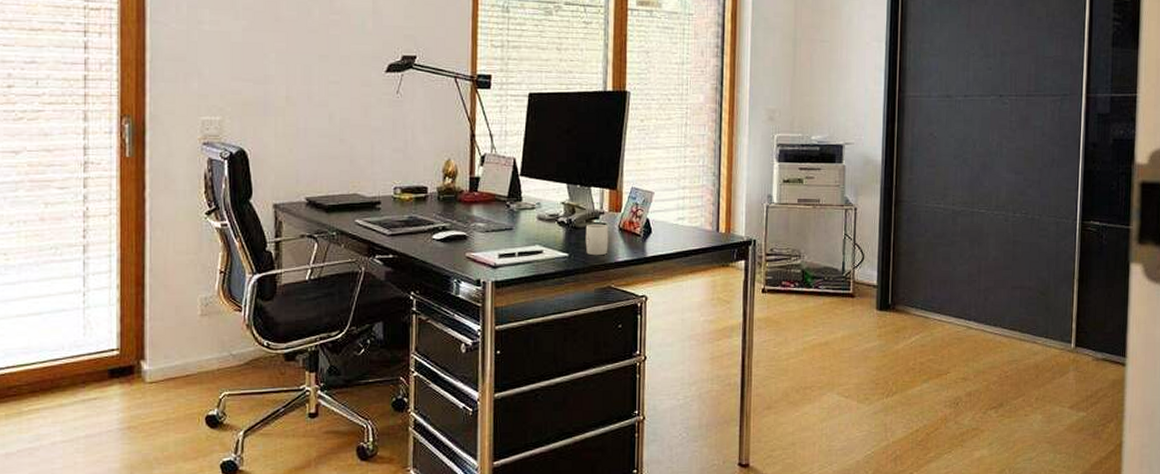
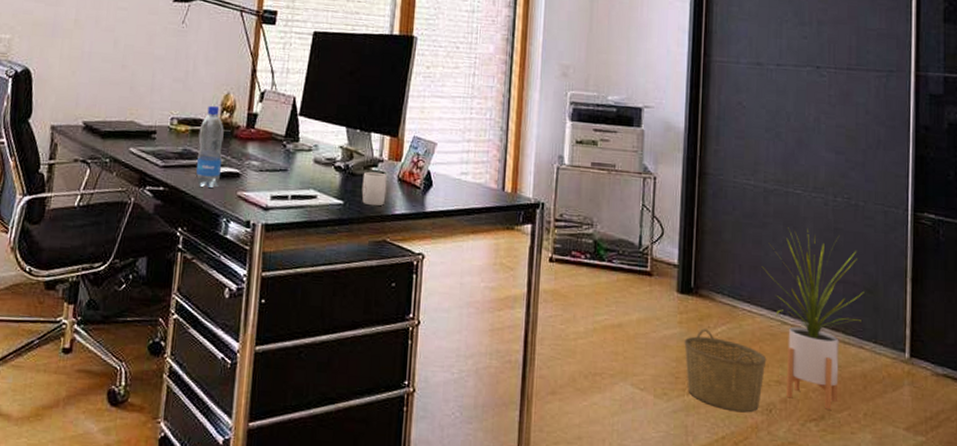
bottle: none [423,172,449,252] -> present [196,105,224,189]
basket: none [883,339,954,408] -> present [684,329,767,413]
house plant: none [950,243,1038,398] -> present [761,227,864,410]

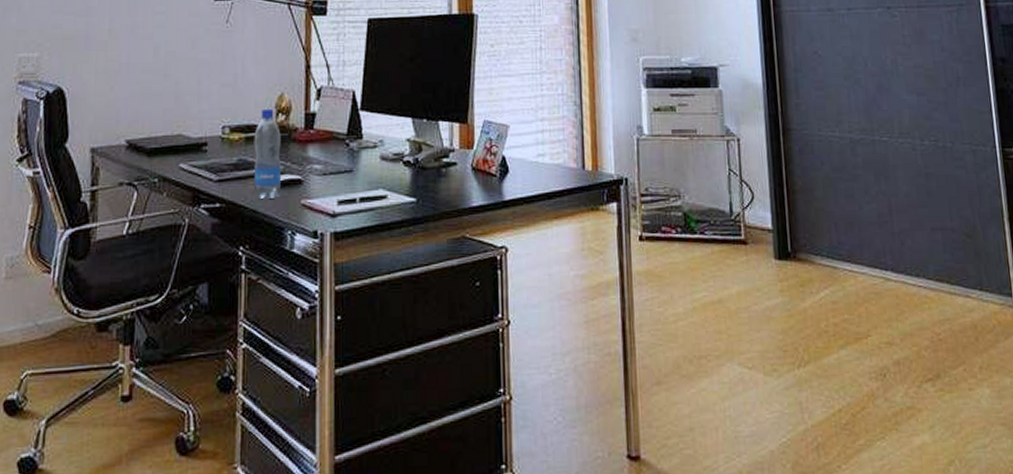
mug: present [361,171,387,207] -> none [434,163,461,201]
basket: present [684,329,767,413] -> none [788,295,874,381]
house plant: present [761,227,864,410] -> none [857,177,965,367]

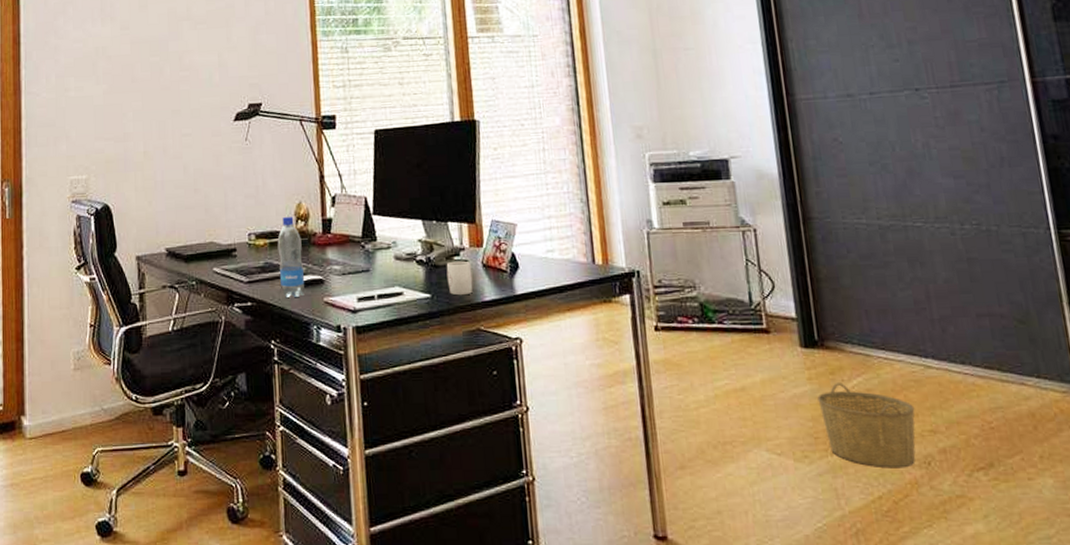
mug: none [434,163,461,201] -> present [446,260,473,296]
basket: none [788,295,874,381] -> present [817,382,916,469]

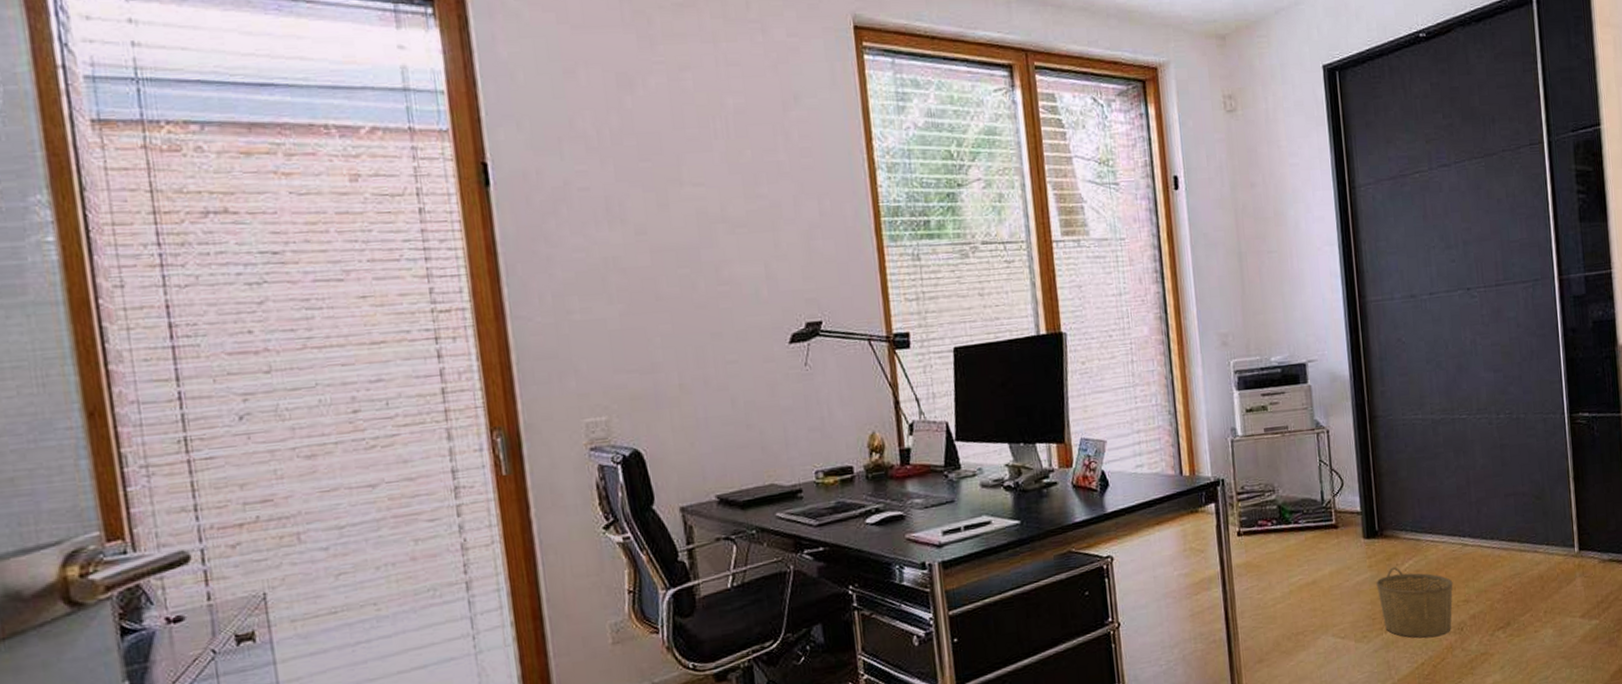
bottle: present [277,216,305,299] -> none [849,448,884,539]
mug: present [446,260,473,296] -> none [1035,482,1064,520]

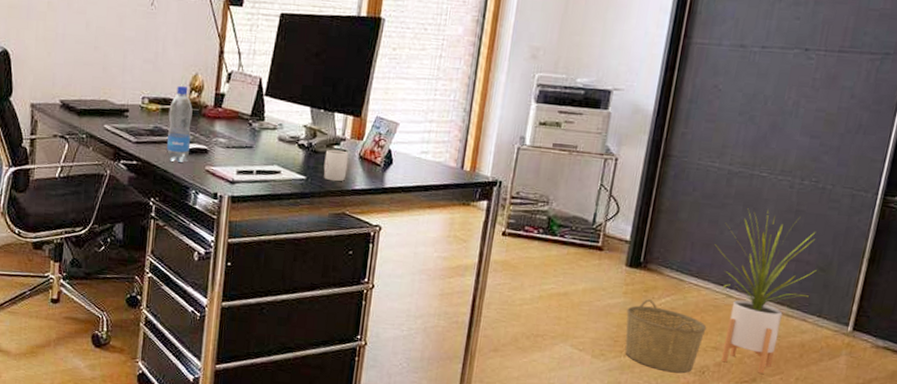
bottle: none [849,448,884,539] -> present [166,85,193,163]
mug: none [1035,482,1064,520] -> present [323,149,349,182]
house plant: none [1438,451,1534,616] -> present [714,208,817,374]

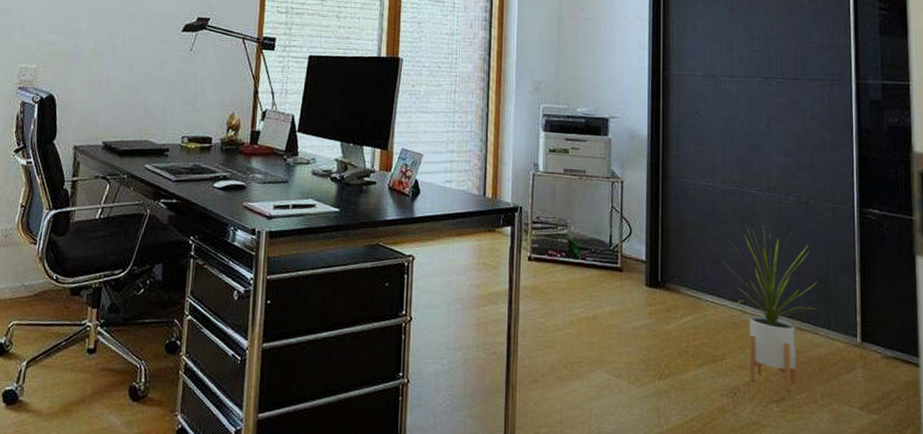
bottle: present [166,85,193,163] -> none [205,124,230,200]
mug: present [323,149,349,182] -> none [356,181,379,213]
basket: present [625,299,707,373] -> none [654,319,730,396]

